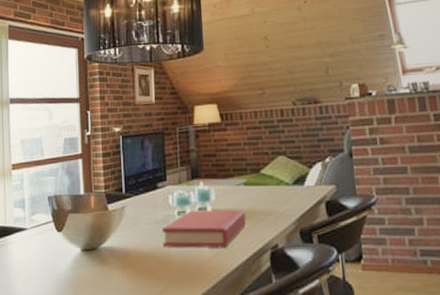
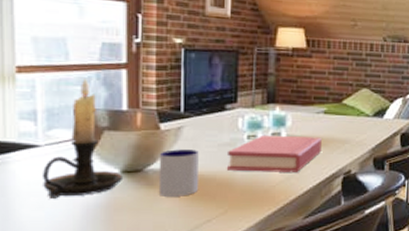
candle holder: none [29,170,83,275] -> present [43,79,122,199]
mug: none [109,227,141,273] -> present [158,149,199,197]

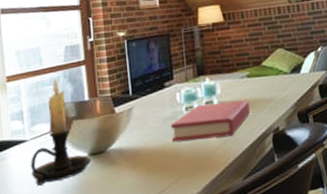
mug: present [158,149,199,197] -> none [117,126,151,173]

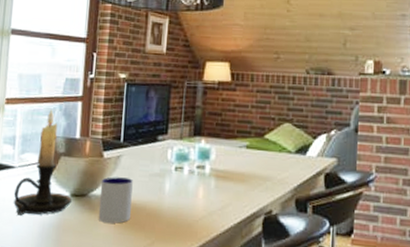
mug: none [117,126,151,173] -> present [98,177,133,224]
hardback book: present [170,100,250,142] -> none [156,167,243,208]

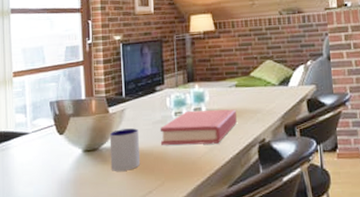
candle holder: present [13,109,72,216] -> none [31,76,84,176]
hardback book: none [156,167,243,208] -> present [159,109,237,145]

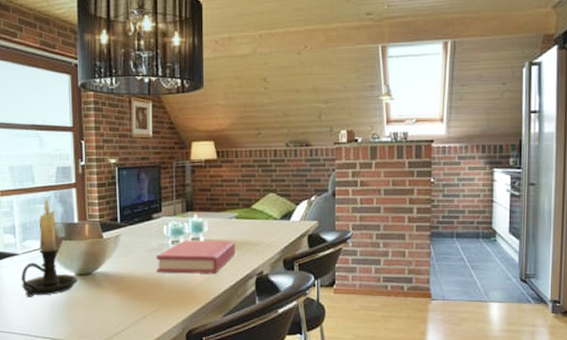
candle holder: none [31,76,84,176] -> present [21,198,77,297]
mug: present [109,128,140,171] -> none [103,255,134,296]

